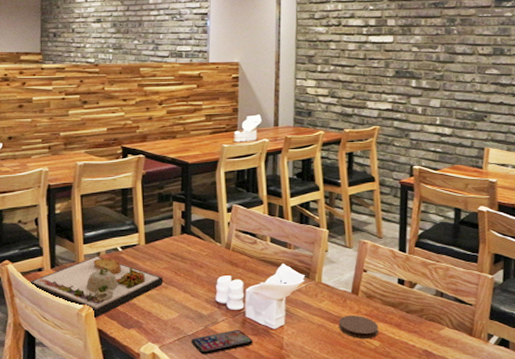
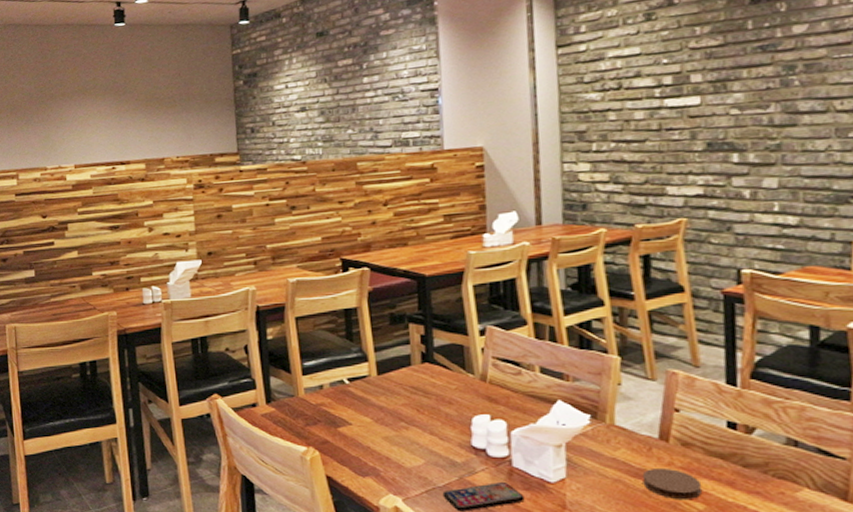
dinner plate: present [29,256,163,318] -> none [242,389,403,462]

